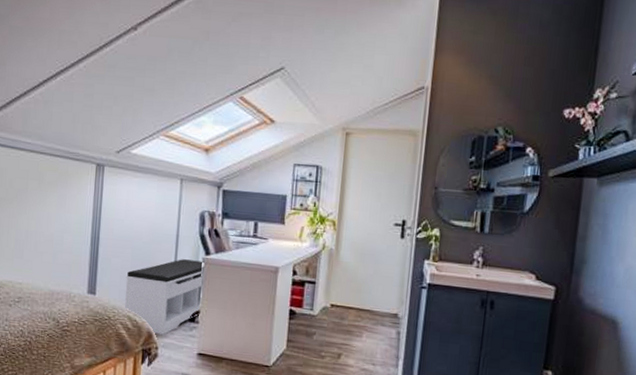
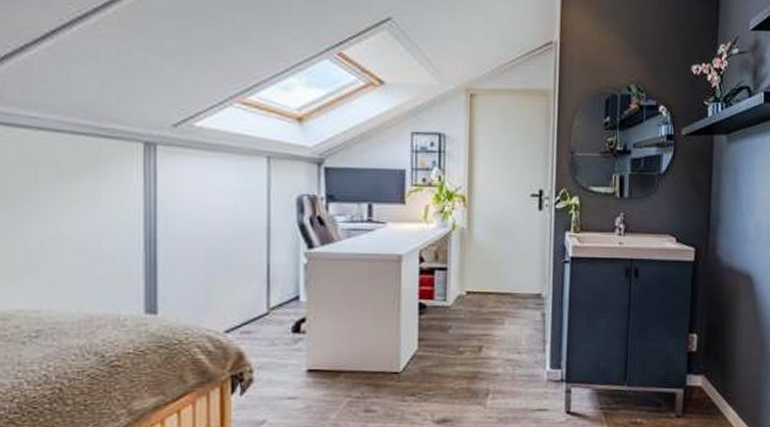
bench: present [124,259,205,335] -> none [200,256,307,354]

